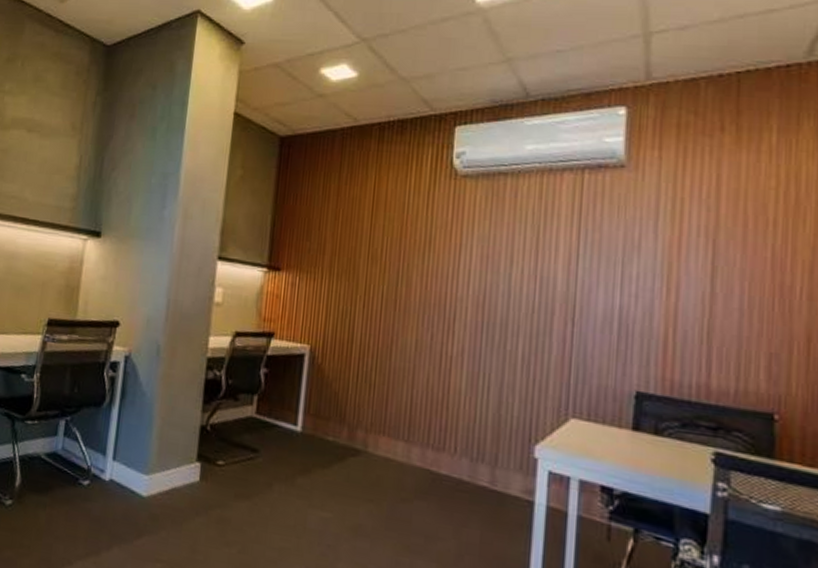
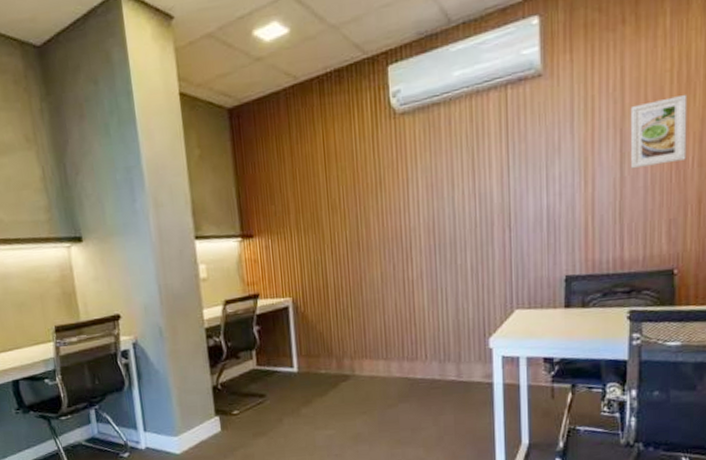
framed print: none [723,217,796,290] -> present [630,94,688,169]

